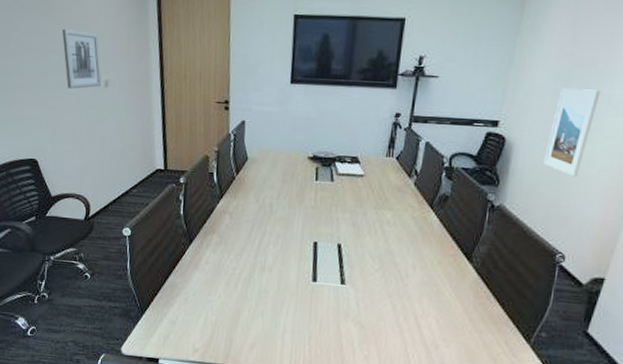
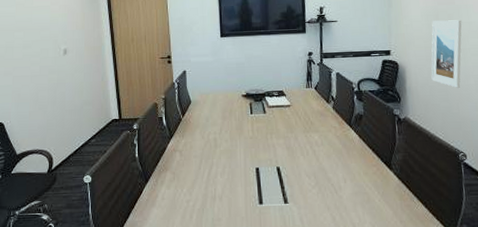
wall art: present [62,29,102,89] -> none [26,11,61,59]

